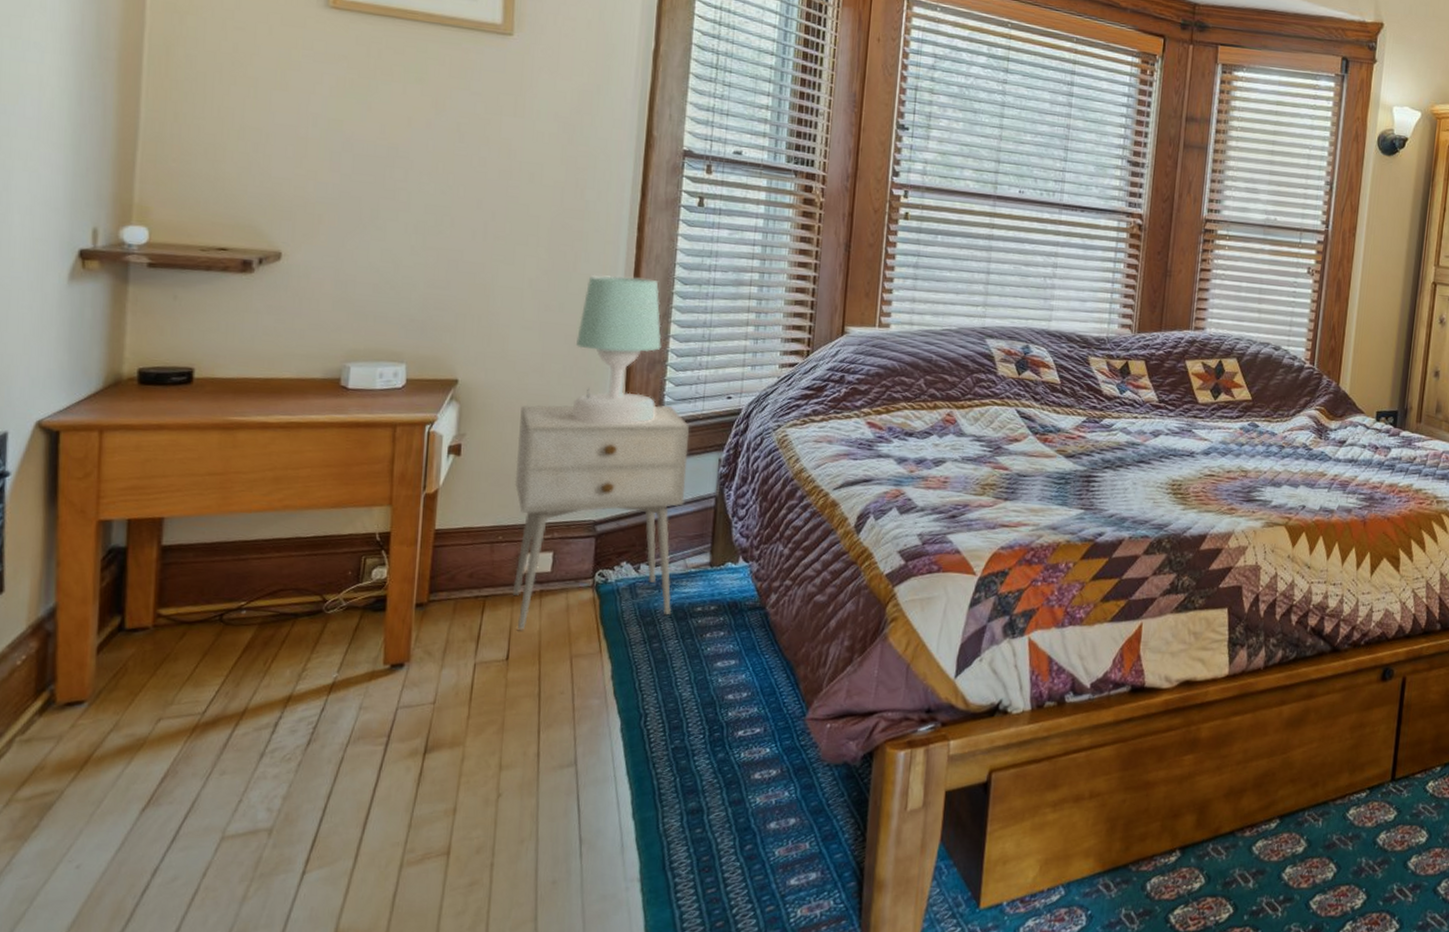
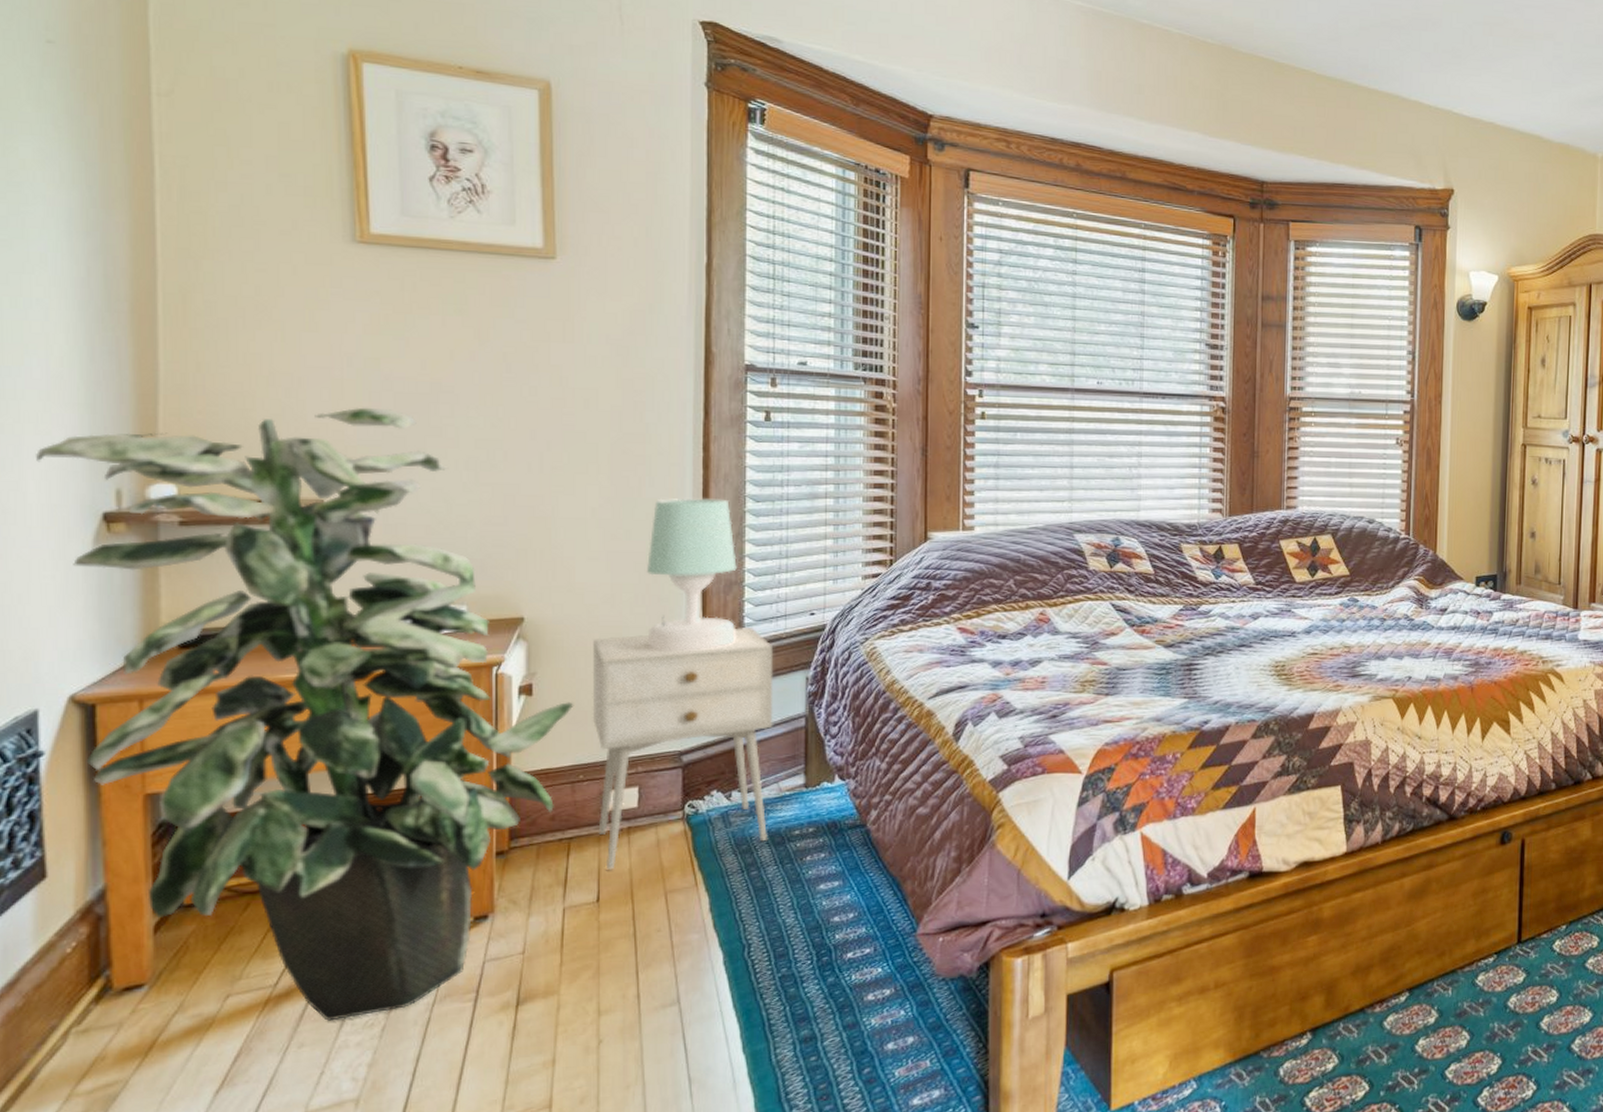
indoor plant: none [23,166,499,752] -> present [36,407,574,1021]

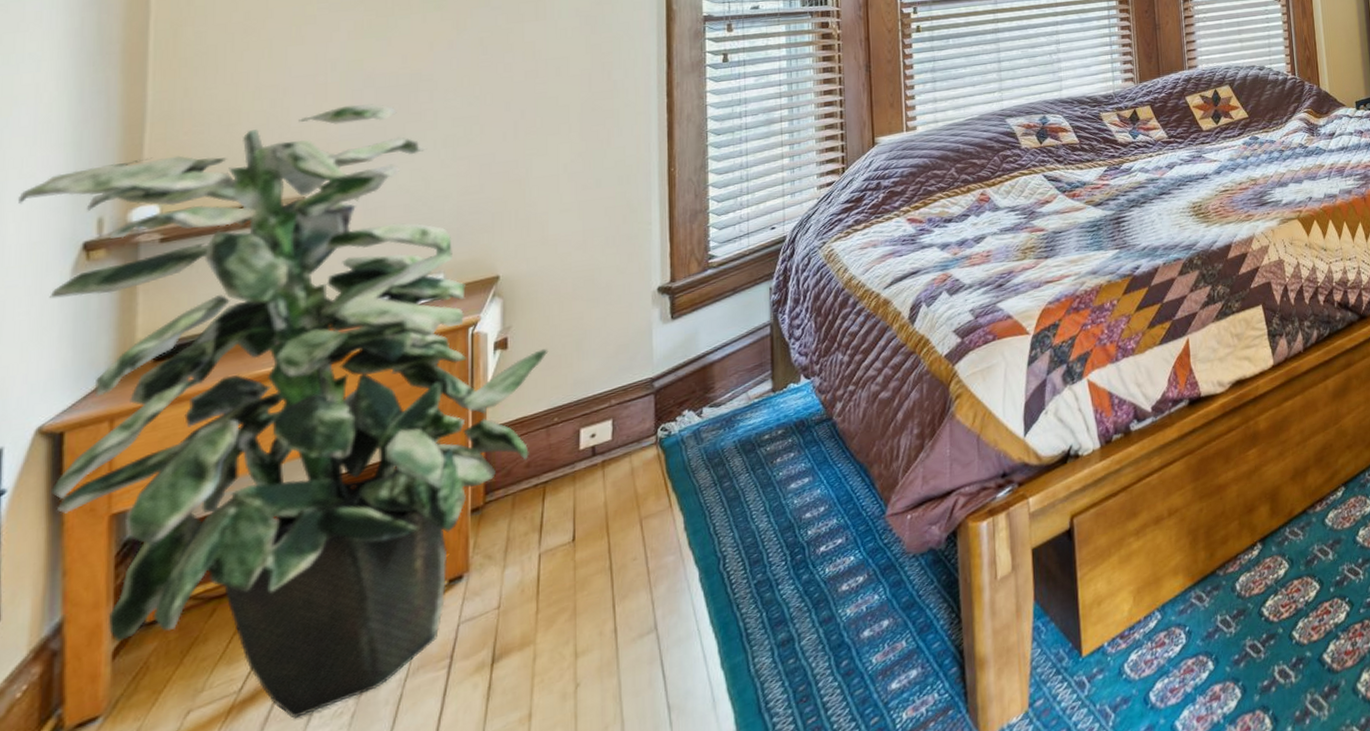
nightstand: present [592,628,774,870] -> none [565,250,740,507]
table lamp: present [647,498,737,651] -> none [617,137,702,286]

